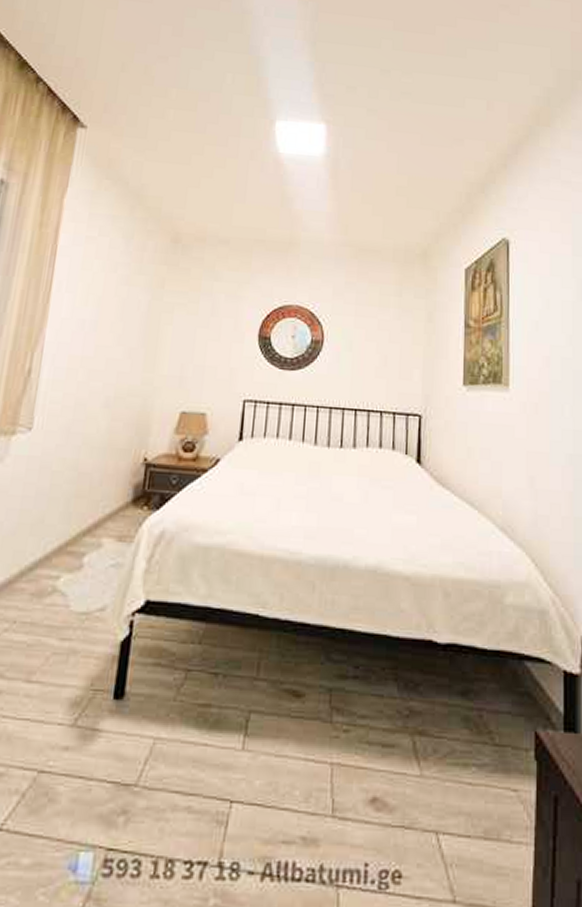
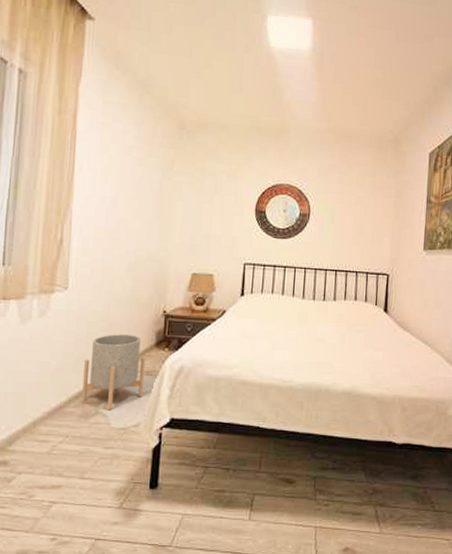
planter: none [37,487,120,588] -> present [82,334,146,411]

